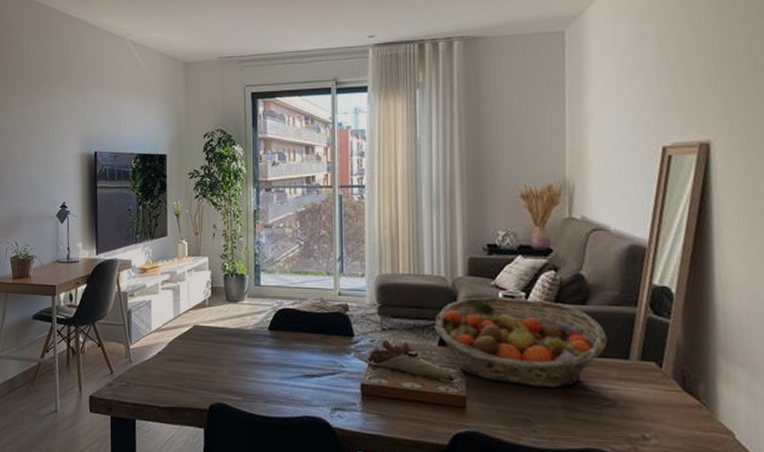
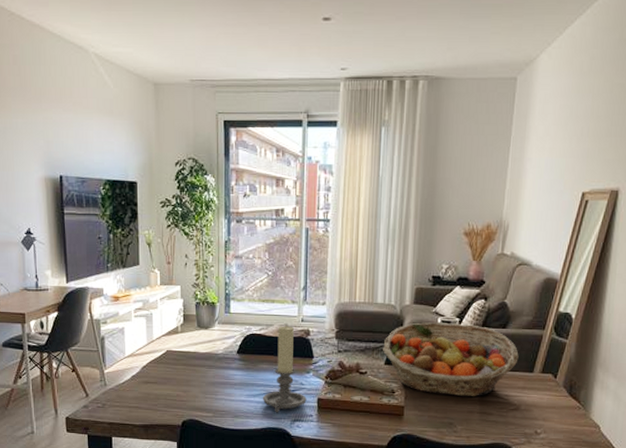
candle holder: none [297,300,348,400] -> present [262,326,307,413]

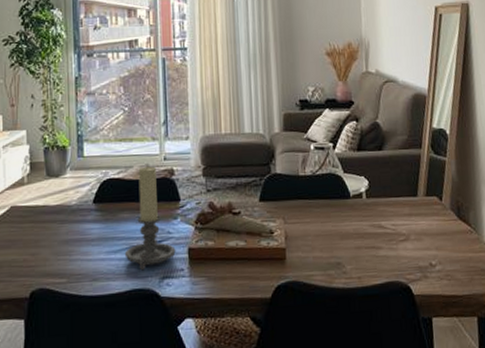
fruit basket: present [383,322,519,396] -> none [255,148,400,231]

